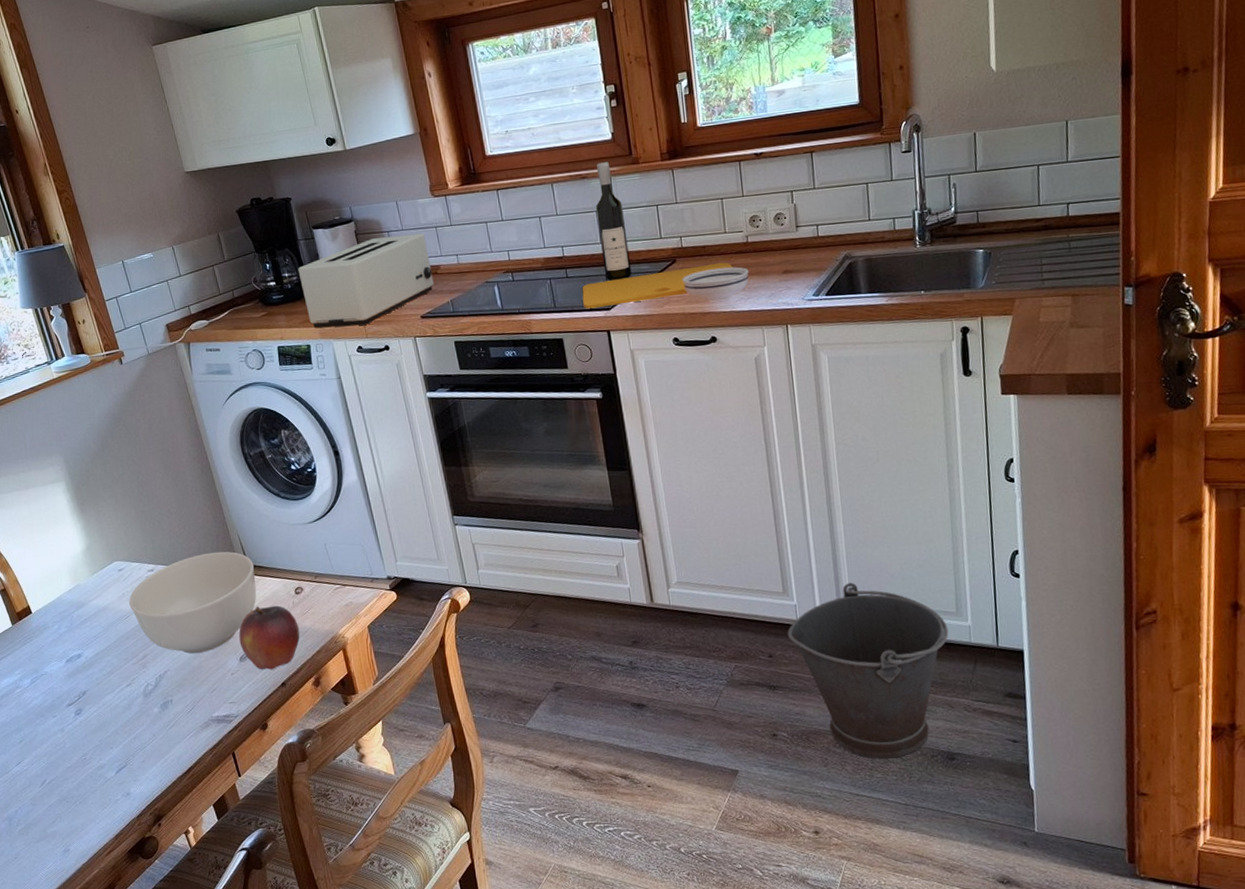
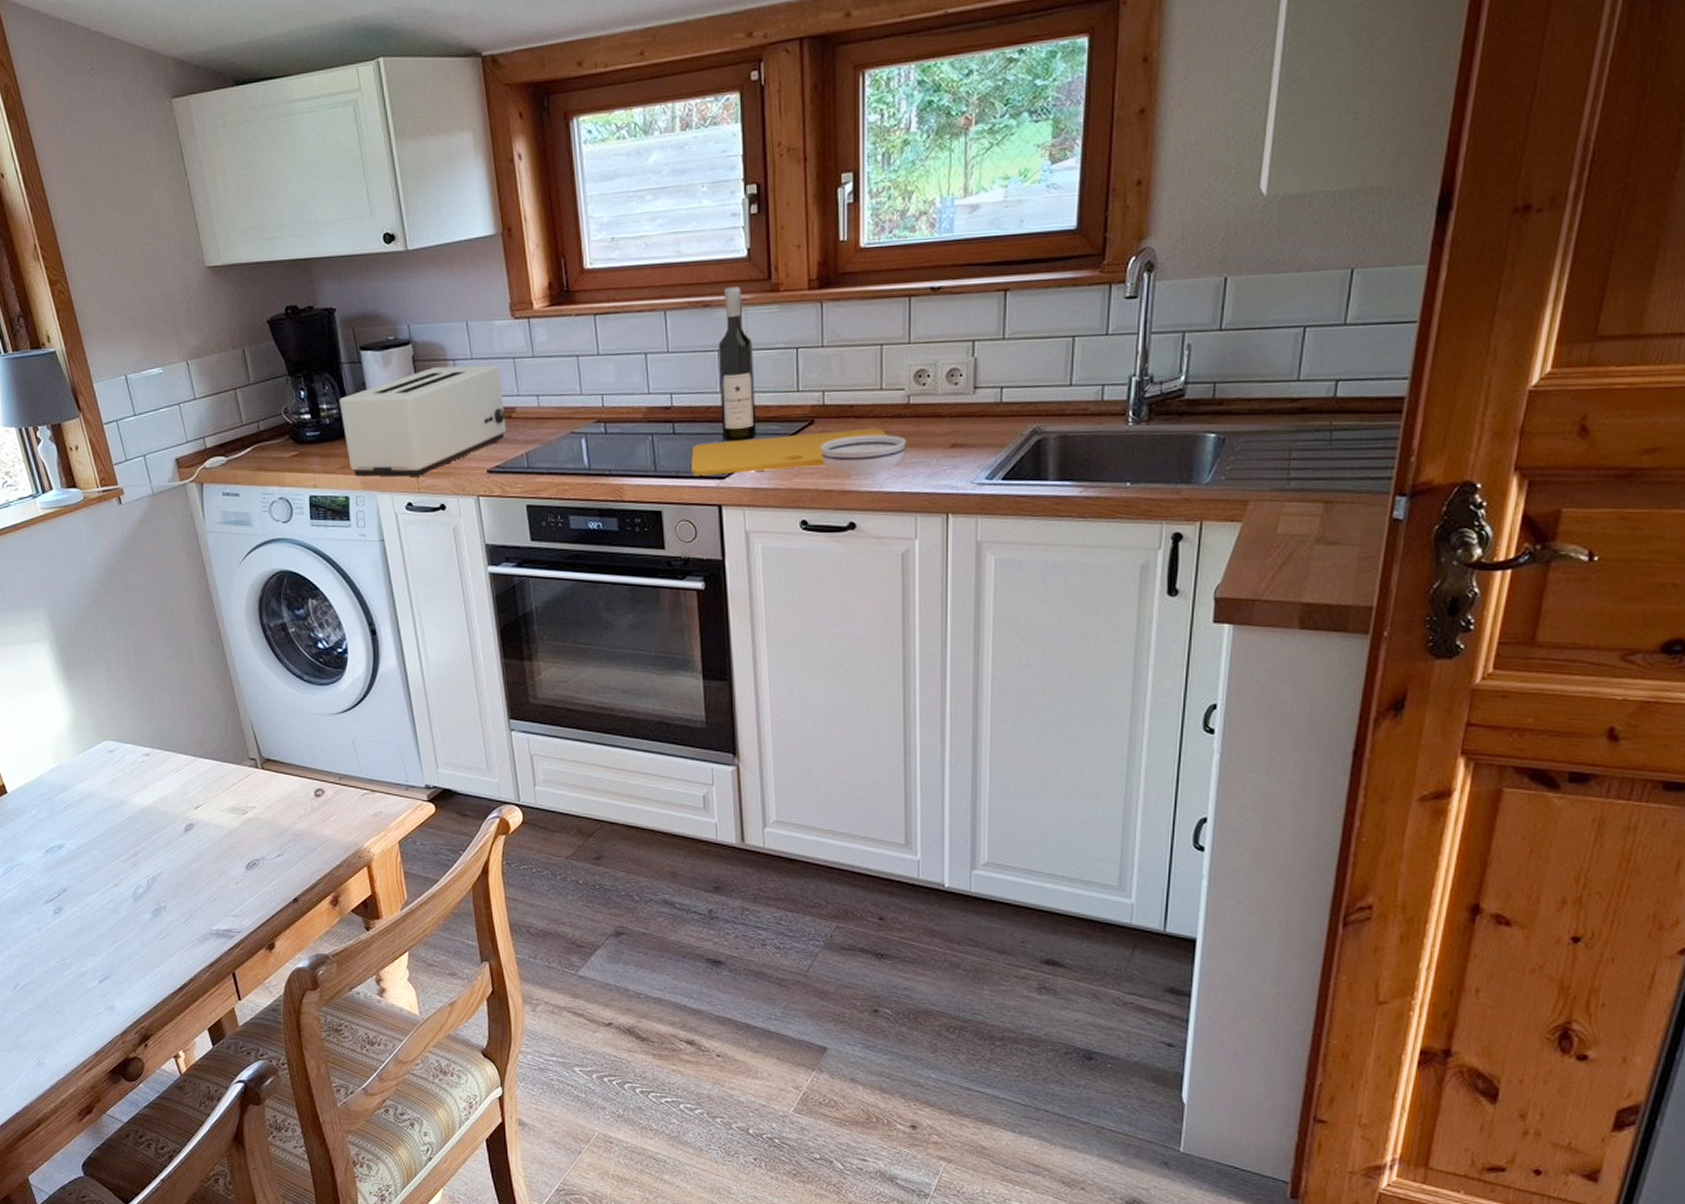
bowl: present [129,551,257,654] -> none [120,739,270,855]
fruit: present [239,605,300,670] -> none [246,806,318,882]
bucket: present [787,582,949,759] -> none [904,840,1106,1051]

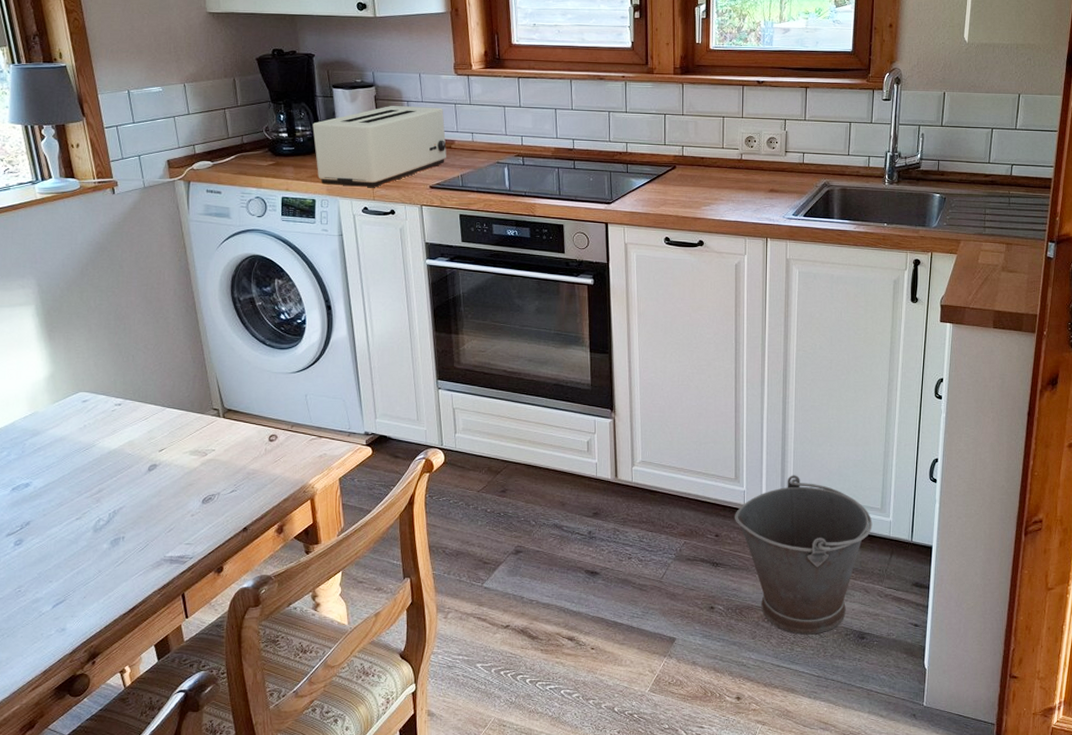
cutting board: present [691,427,886,476] -> none [586,174,726,201]
bottle: present [717,286,757,441] -> none [608,67,635,177]
bowl: present [820,434,907,478] -> none [679,179,740,209]
bucket: none [904,840,1106,1051] -> present [734,475,873,635]

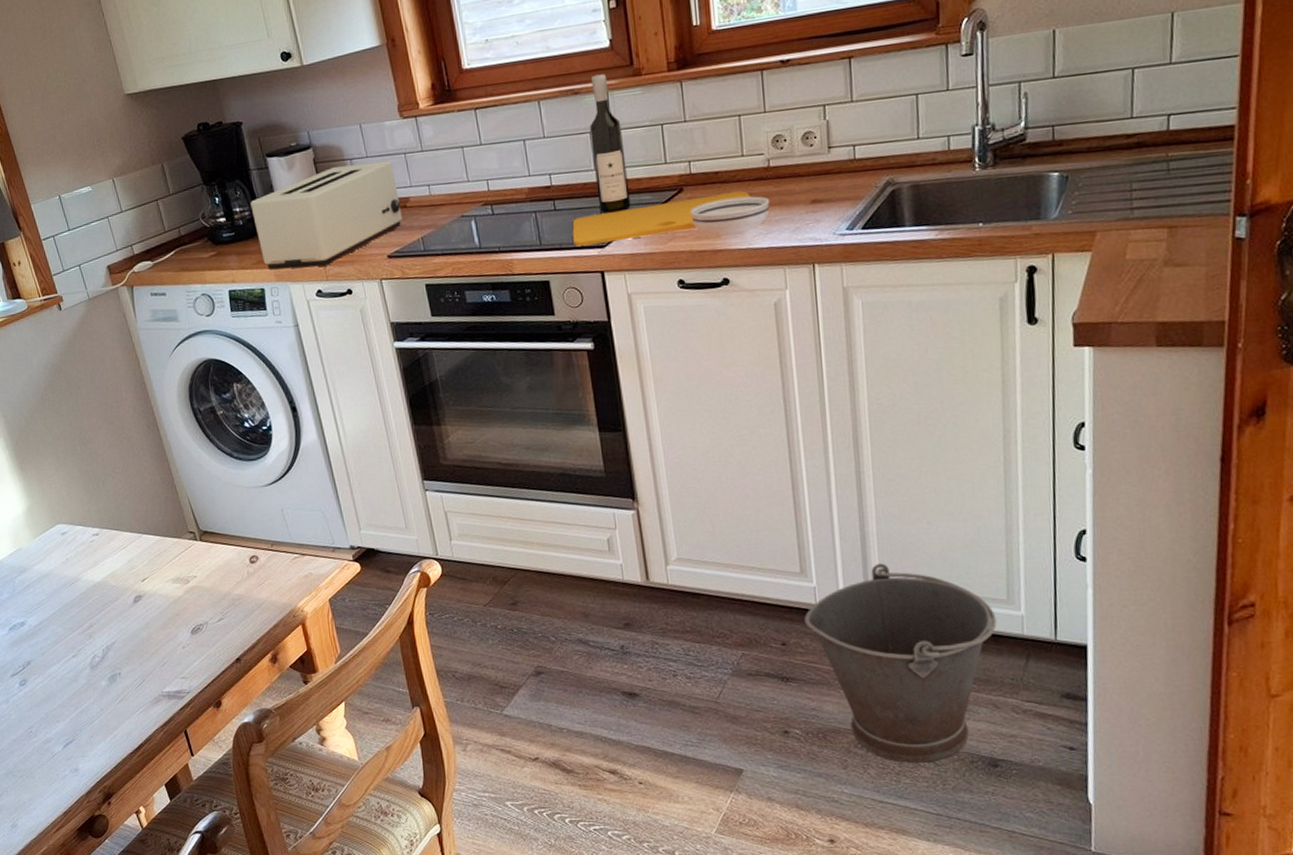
cutting board: none [586,174,726,201] -> present [572,190,751,247]
bottle: none [608,67,635,177] -> present [589,74,631,213]
bowl: none [679,179,740,209] -> present [690,196,770,238]

